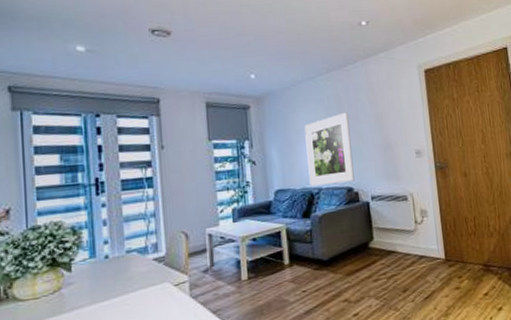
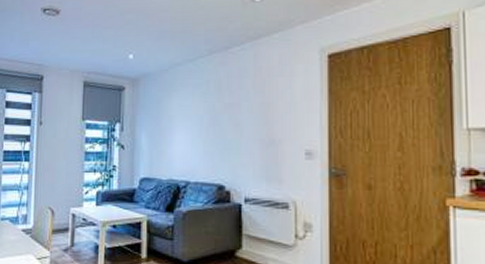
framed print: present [304,112,355,187] -> none [177,100,228,179]

